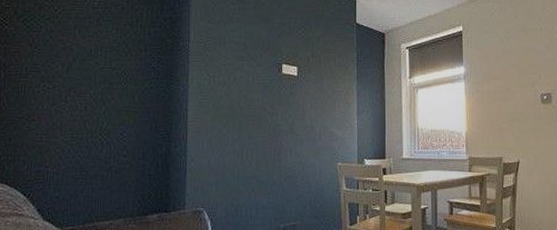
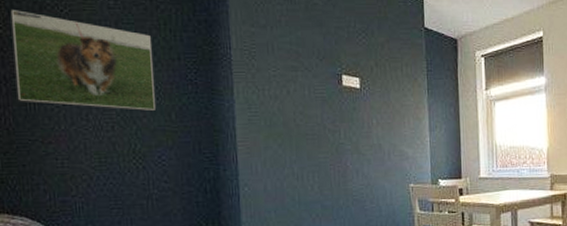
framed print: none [12,10,124,95] -> present [10,10,155,112]

